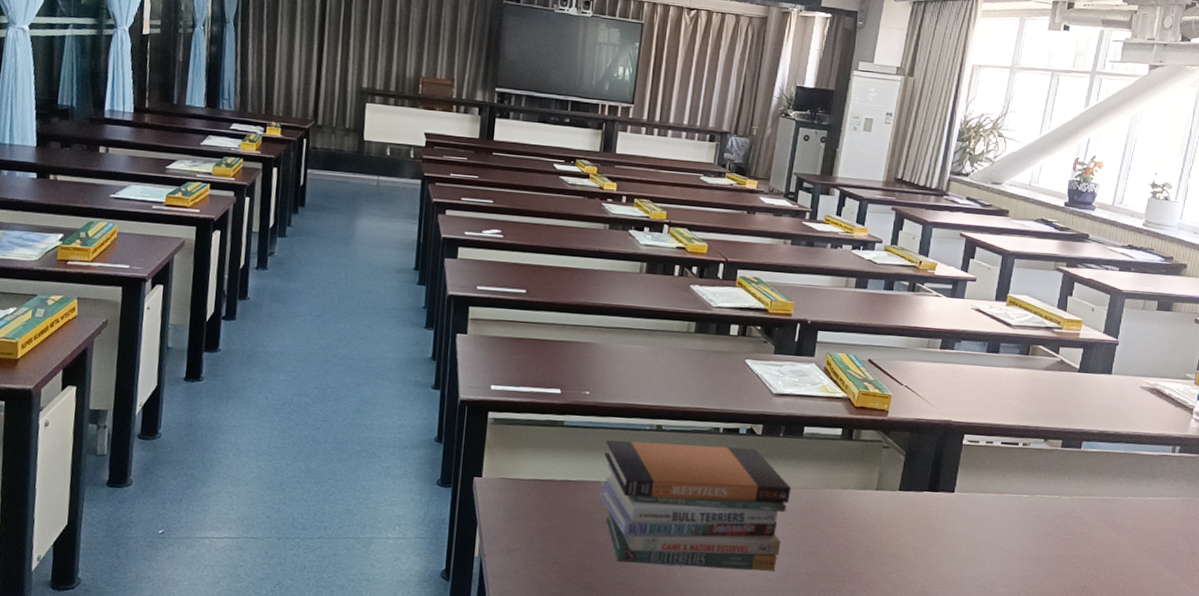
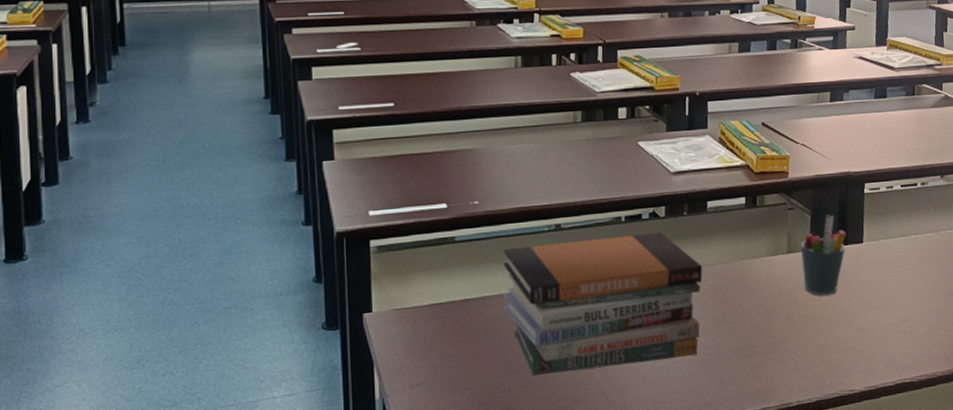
pen holder: none [888,459,939,538] -> present [800,215,847,296]

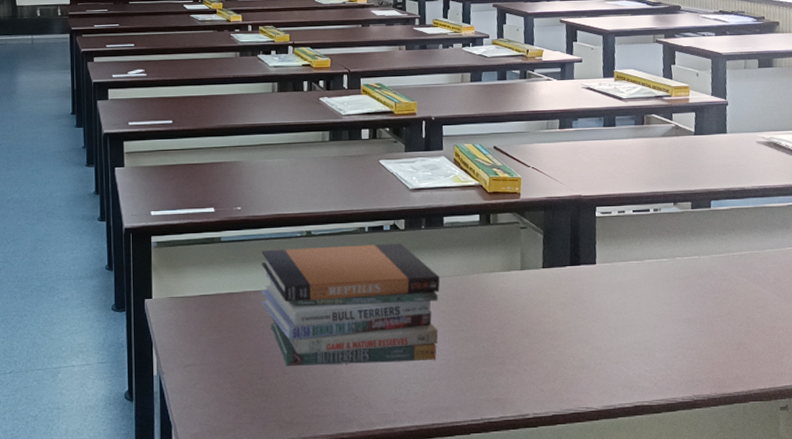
pen holder: present [800,215,847,296] -> none [533,235,579,313]

